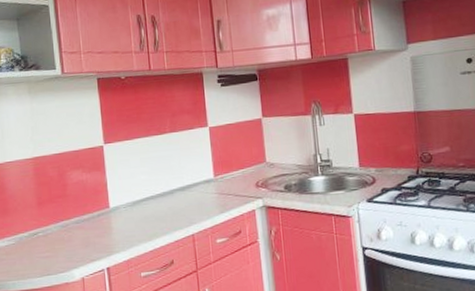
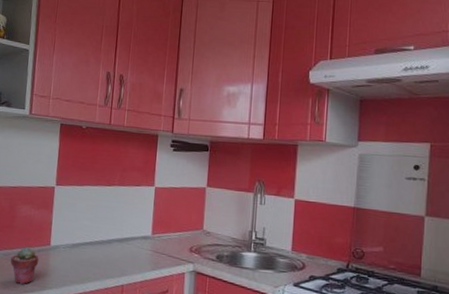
potted succulent: none [69,214,101,254] -> present [10,247,39,284]

